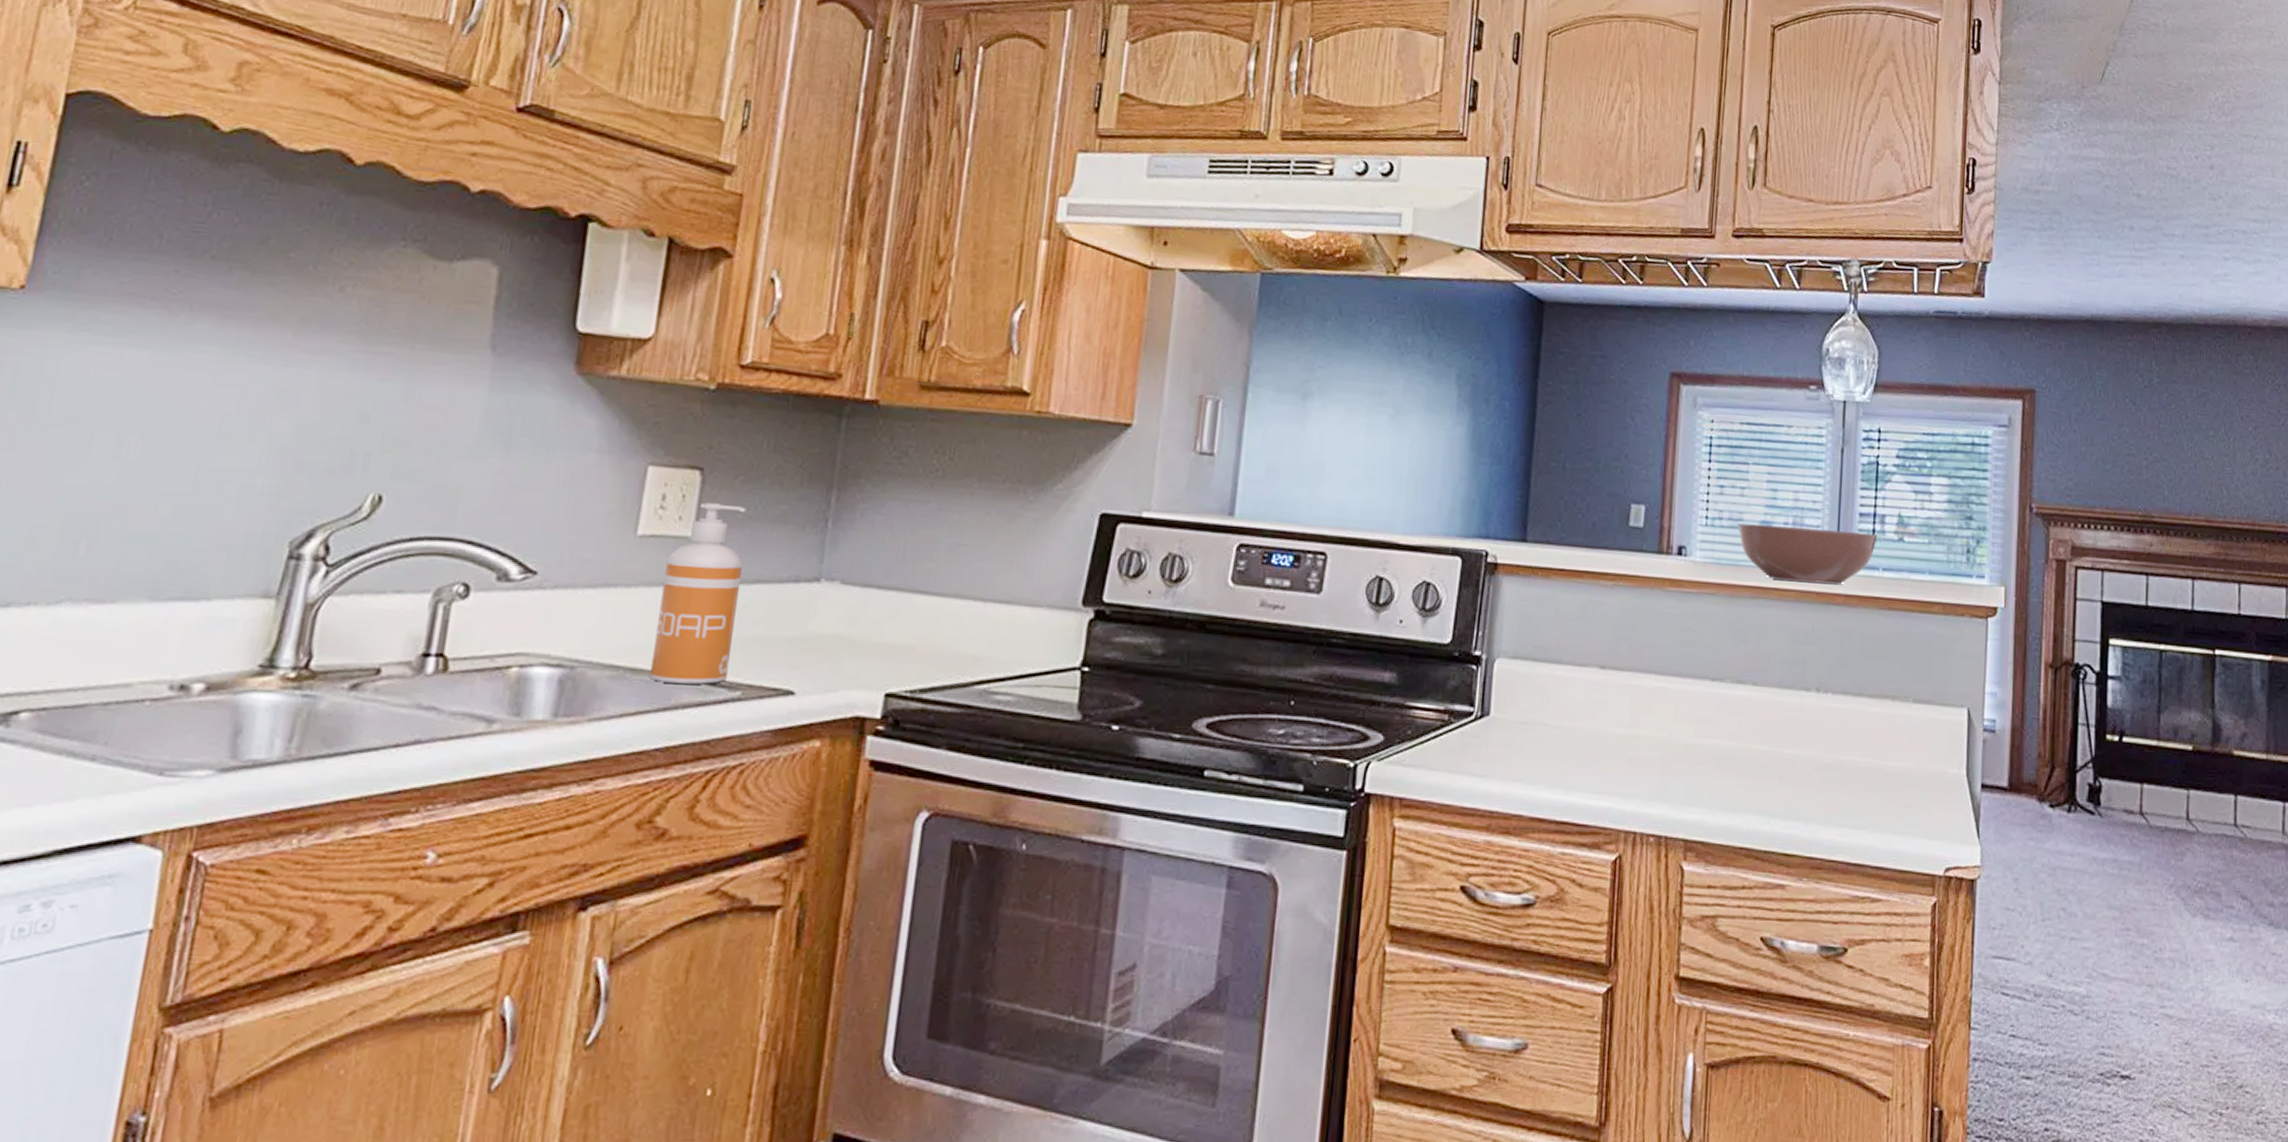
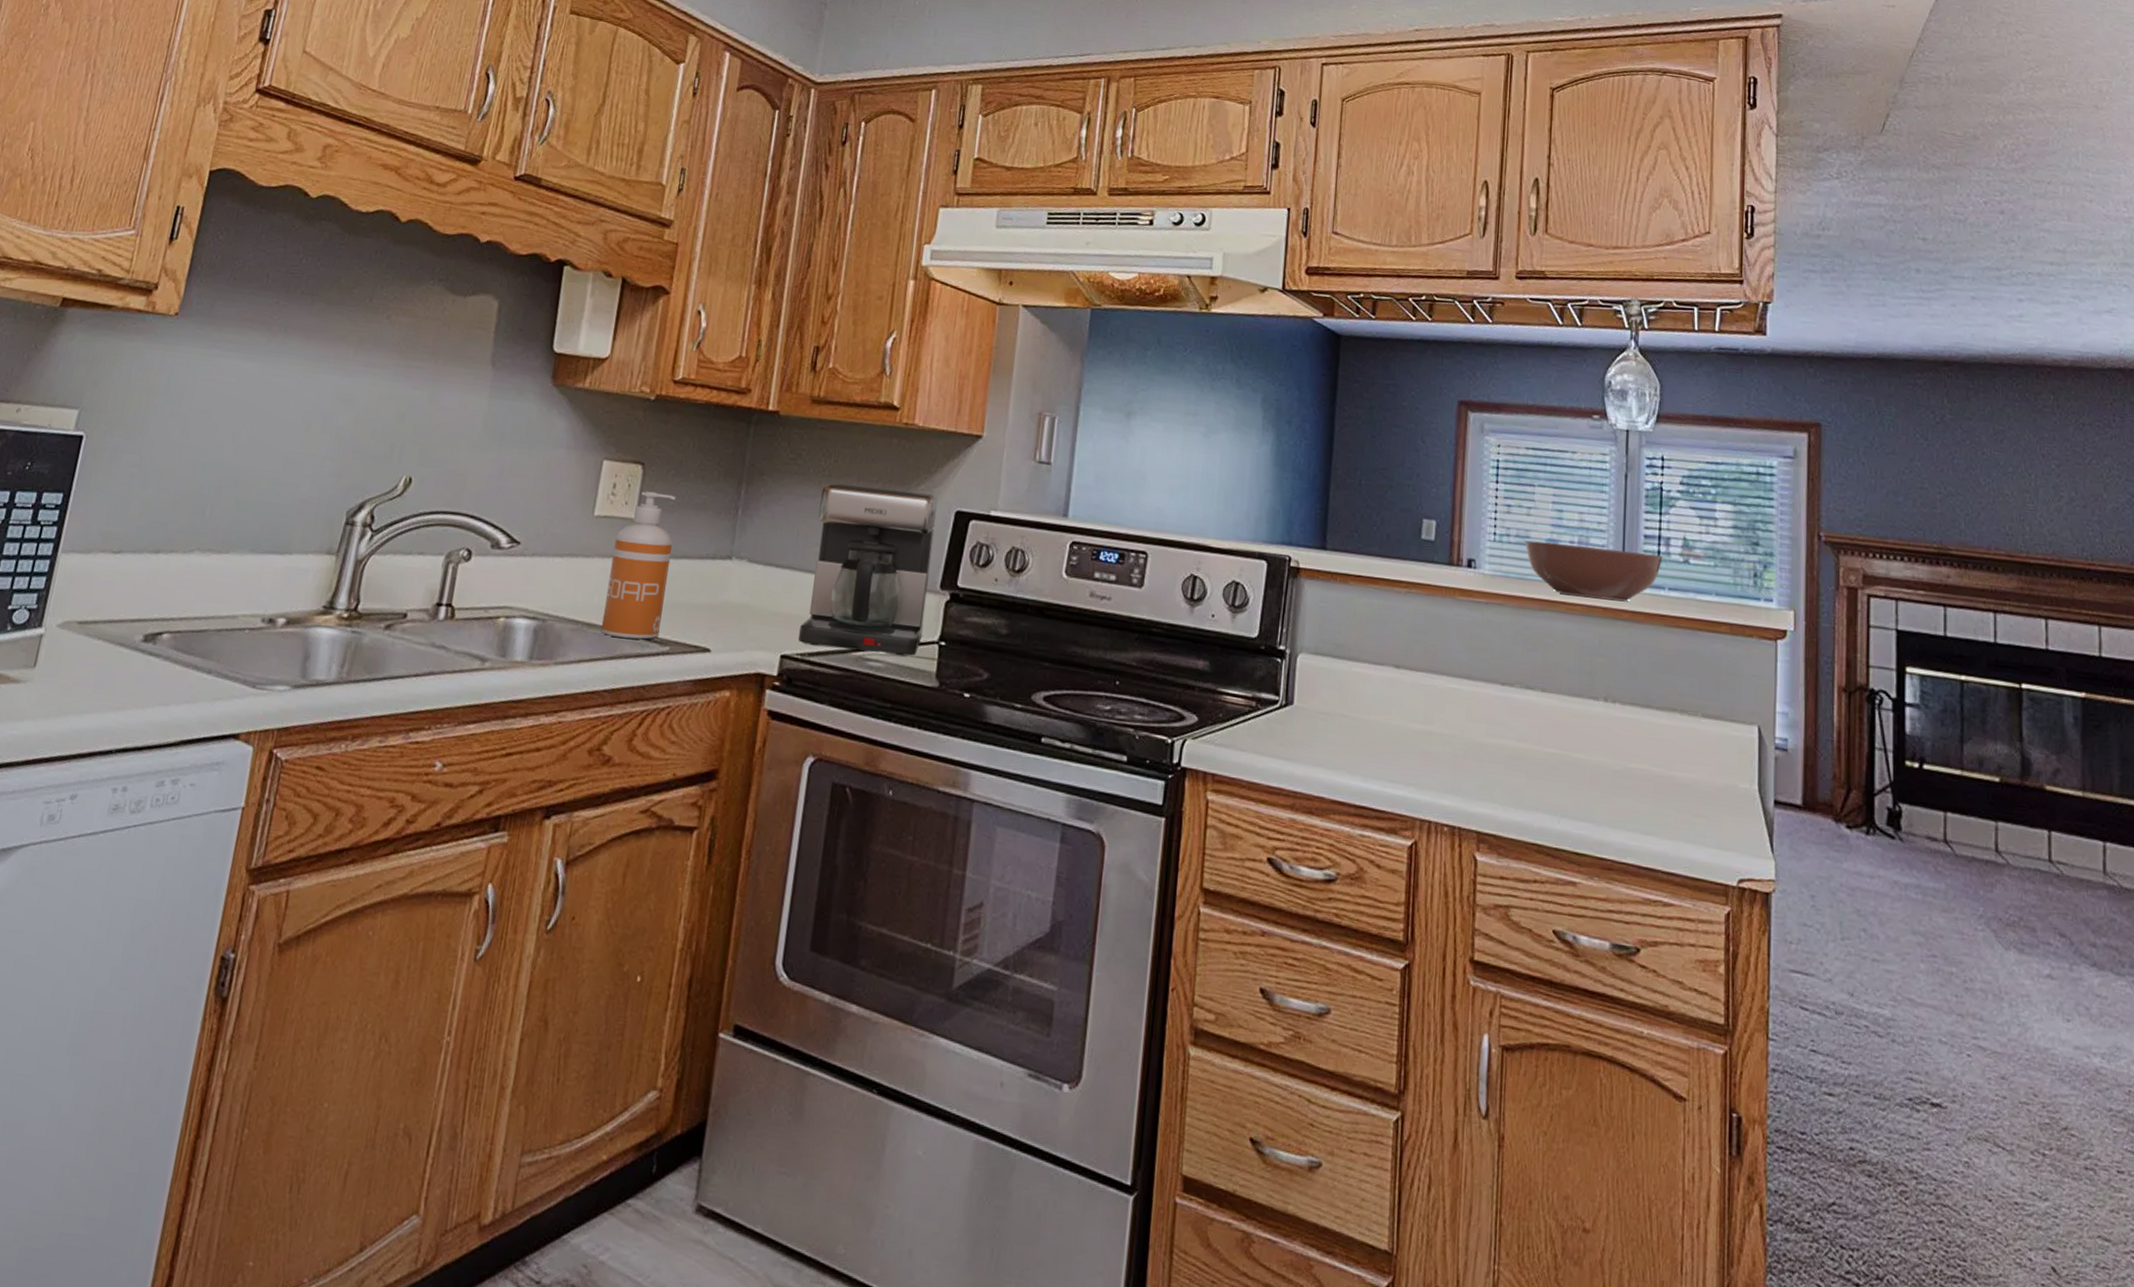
coffee maker: none [907,486,1079,687] -> present [798,484,938,656]

